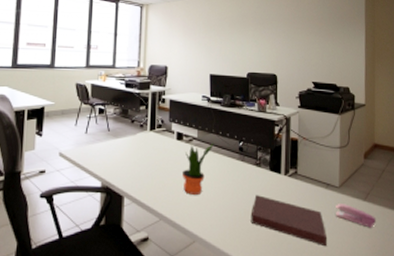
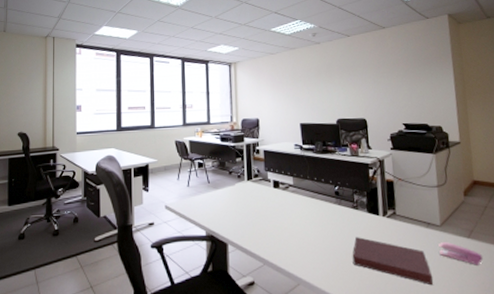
potted plant: present [181,143,214,195] -> none [281,188,310,239]

